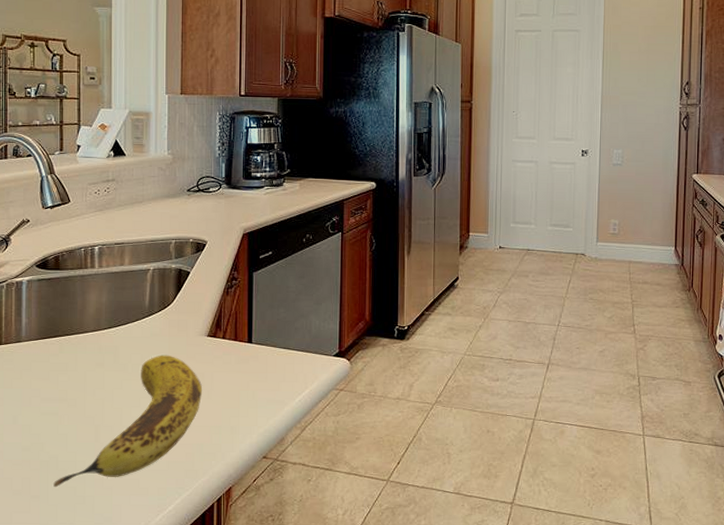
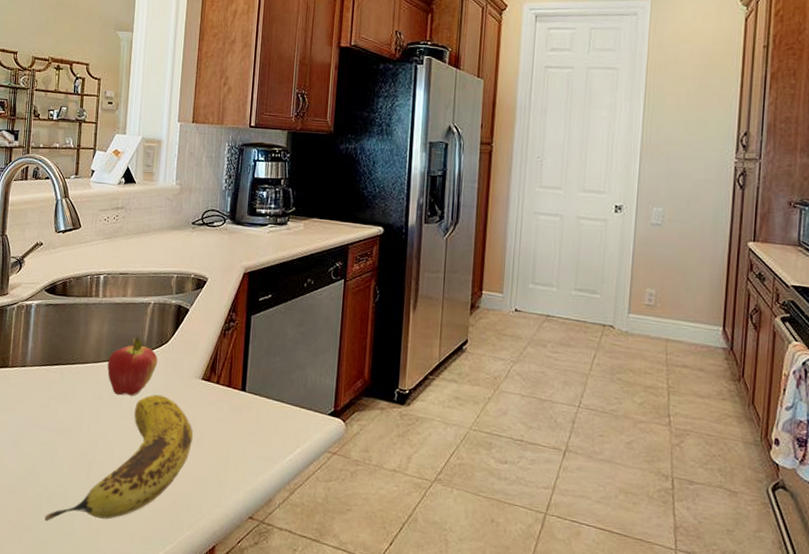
fruit: none [109,301,162,360] -> present [107,335,158,396]

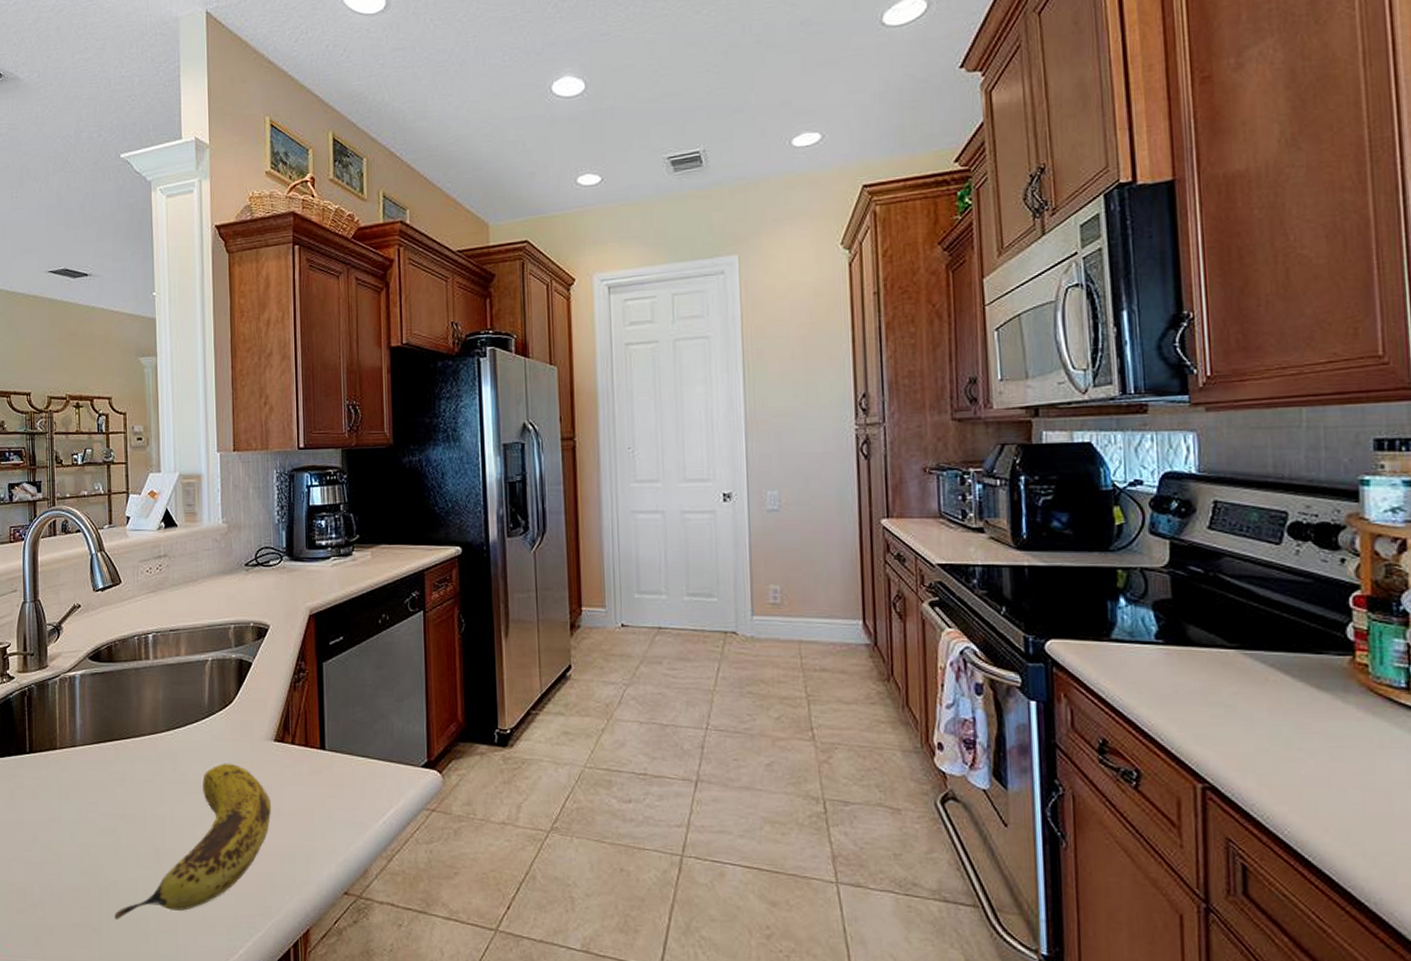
fruit: present [107,335,158,396] -> none [167,698,223,769]

